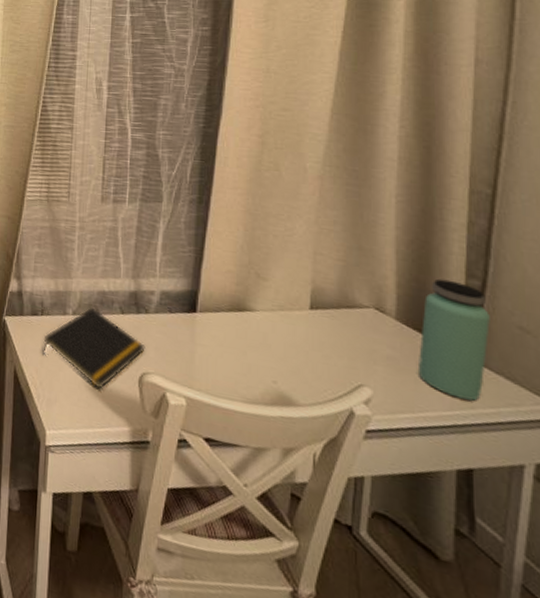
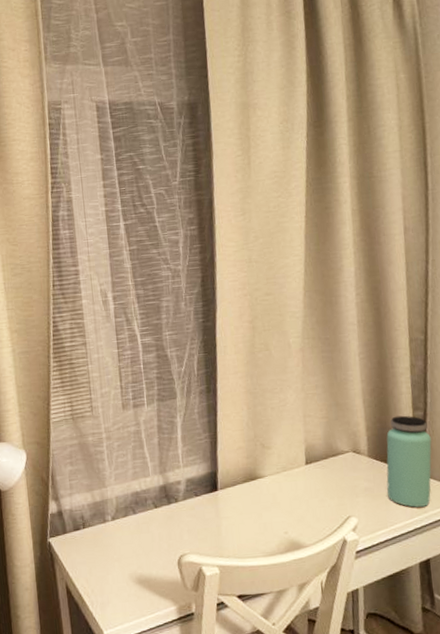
notepad: present [43,307,145,389] -> none [88,509,180,581]

